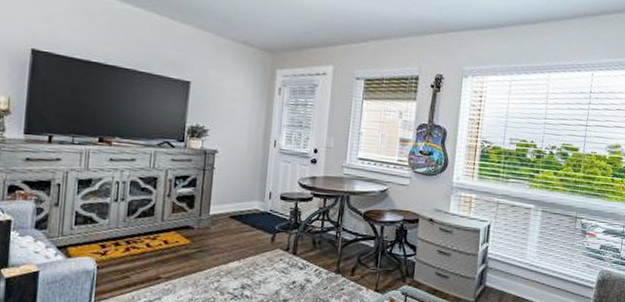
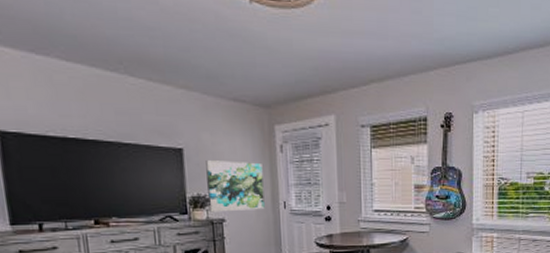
wall art: none [205,95,260,146] -> present [206,160,265,213]

